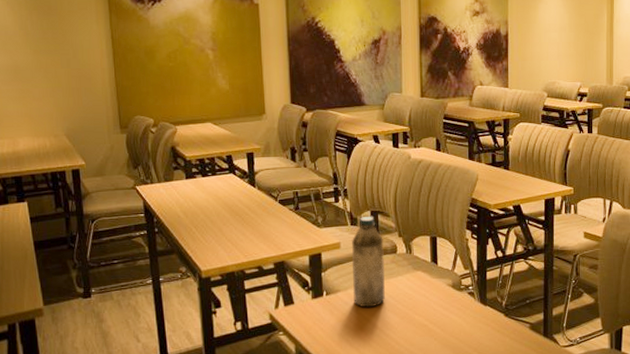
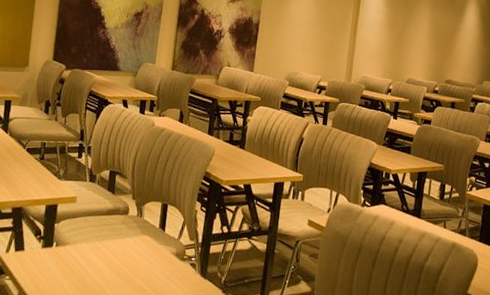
water bottle: present [351,216,385,308] -> none [80,175,118,265]

